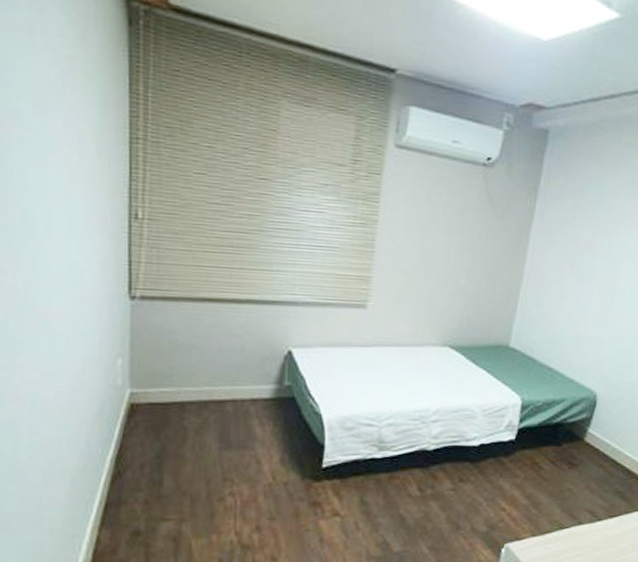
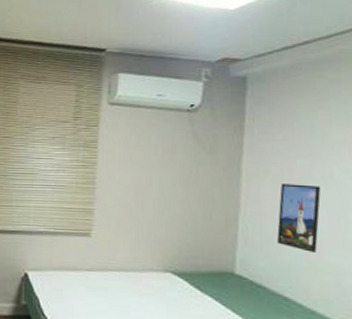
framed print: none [552,255,598,325] -> present [277,184,321,252]

